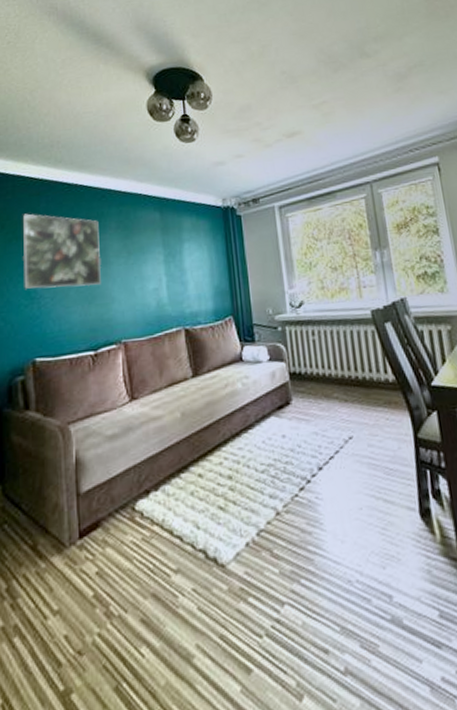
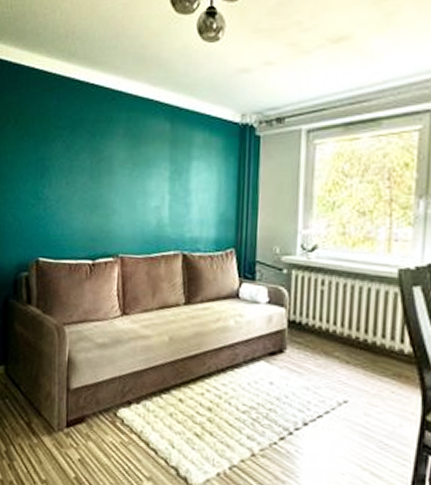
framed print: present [23,213,102,289] -> none [32,110,107,195]

